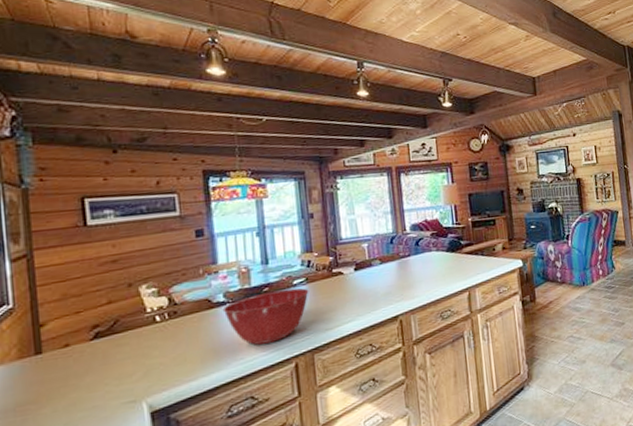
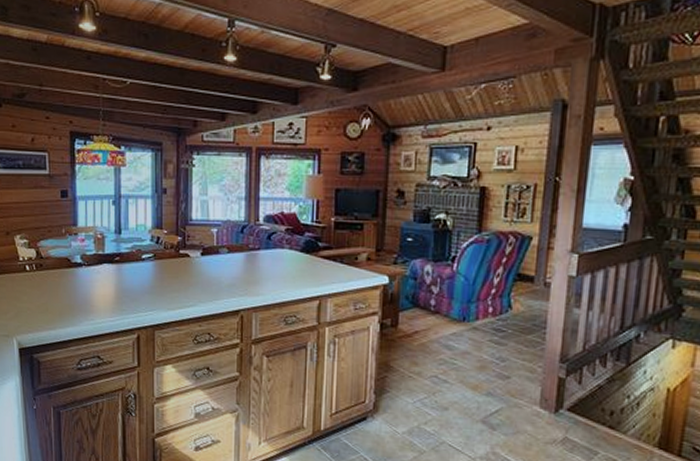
mixing bowl: present [222,287,309,345] -> none [79,261,156,311]

